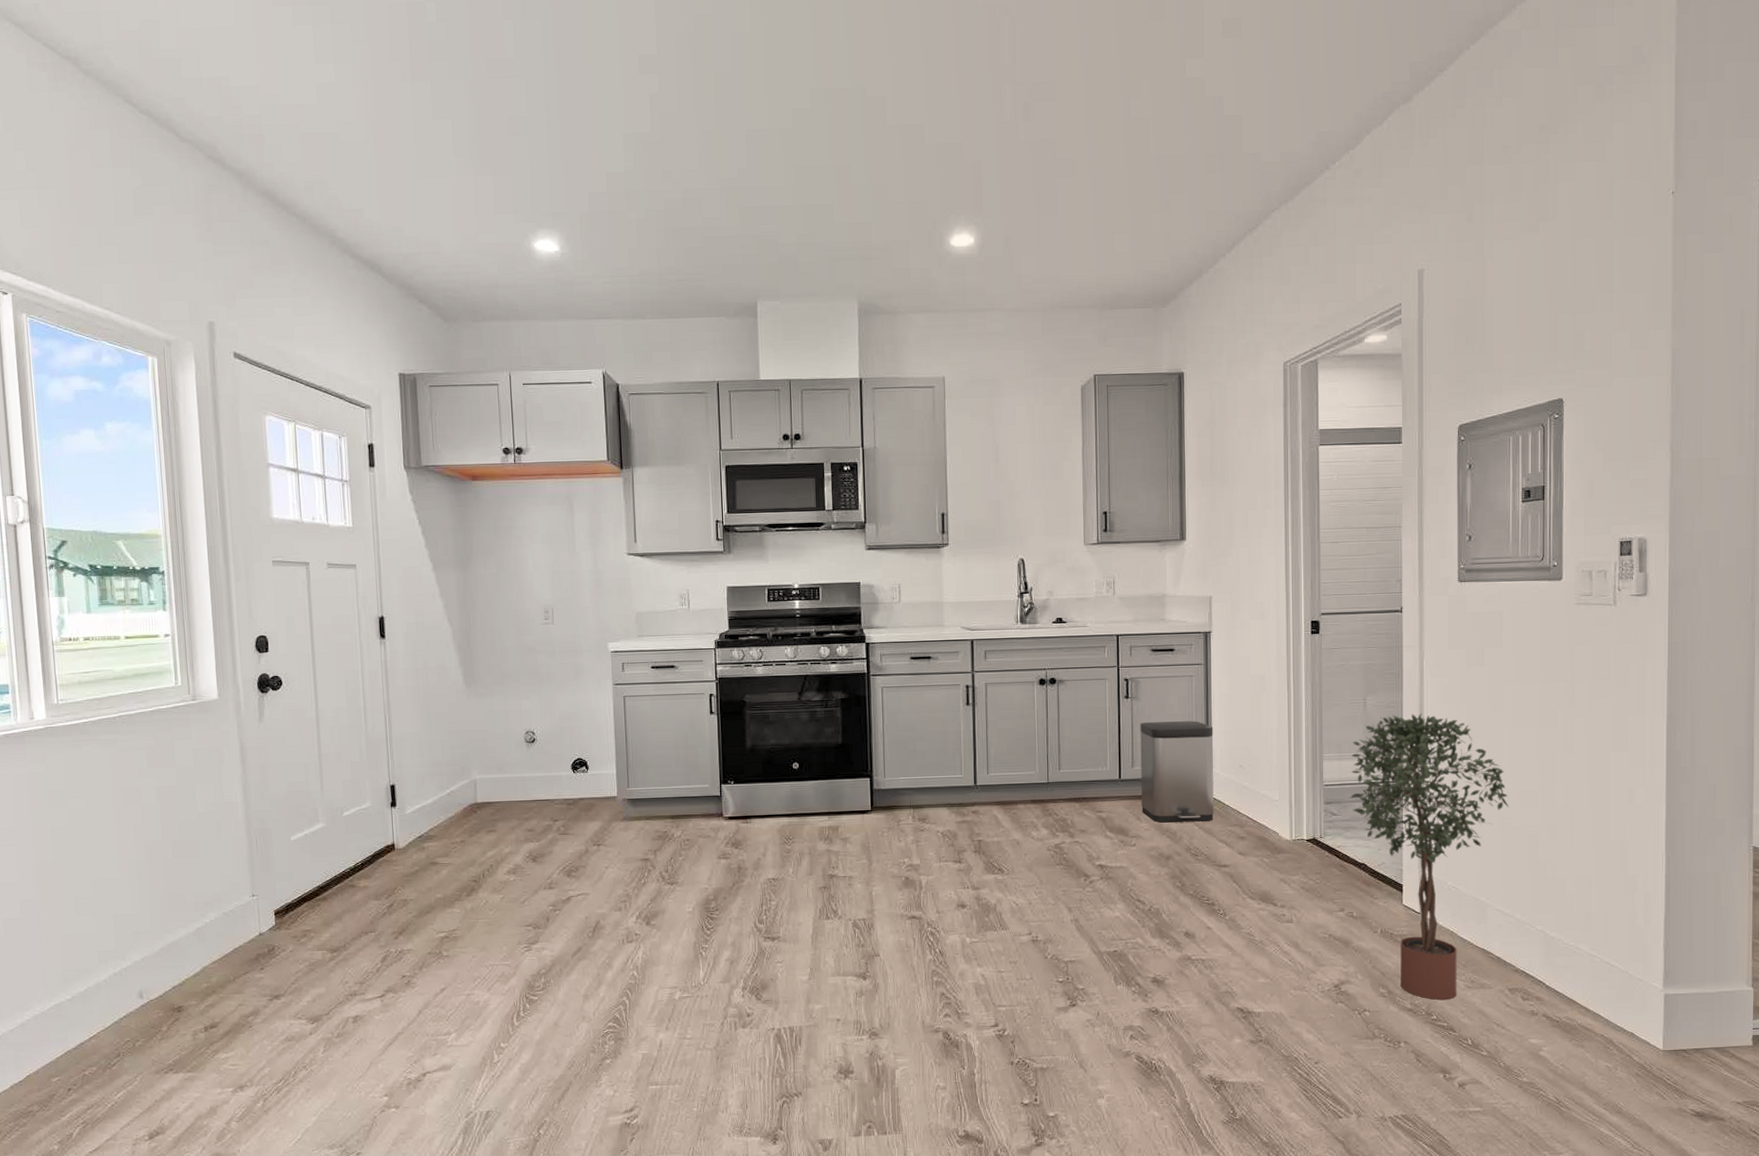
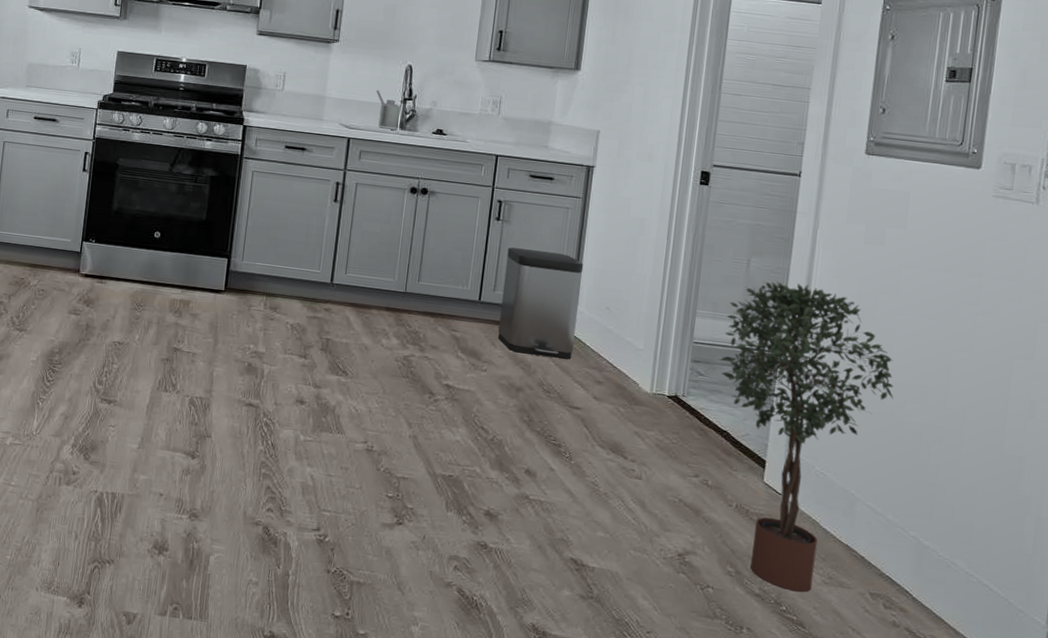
soap dispenser: none [992,588,1018,626] -> present [376,90,400,131]

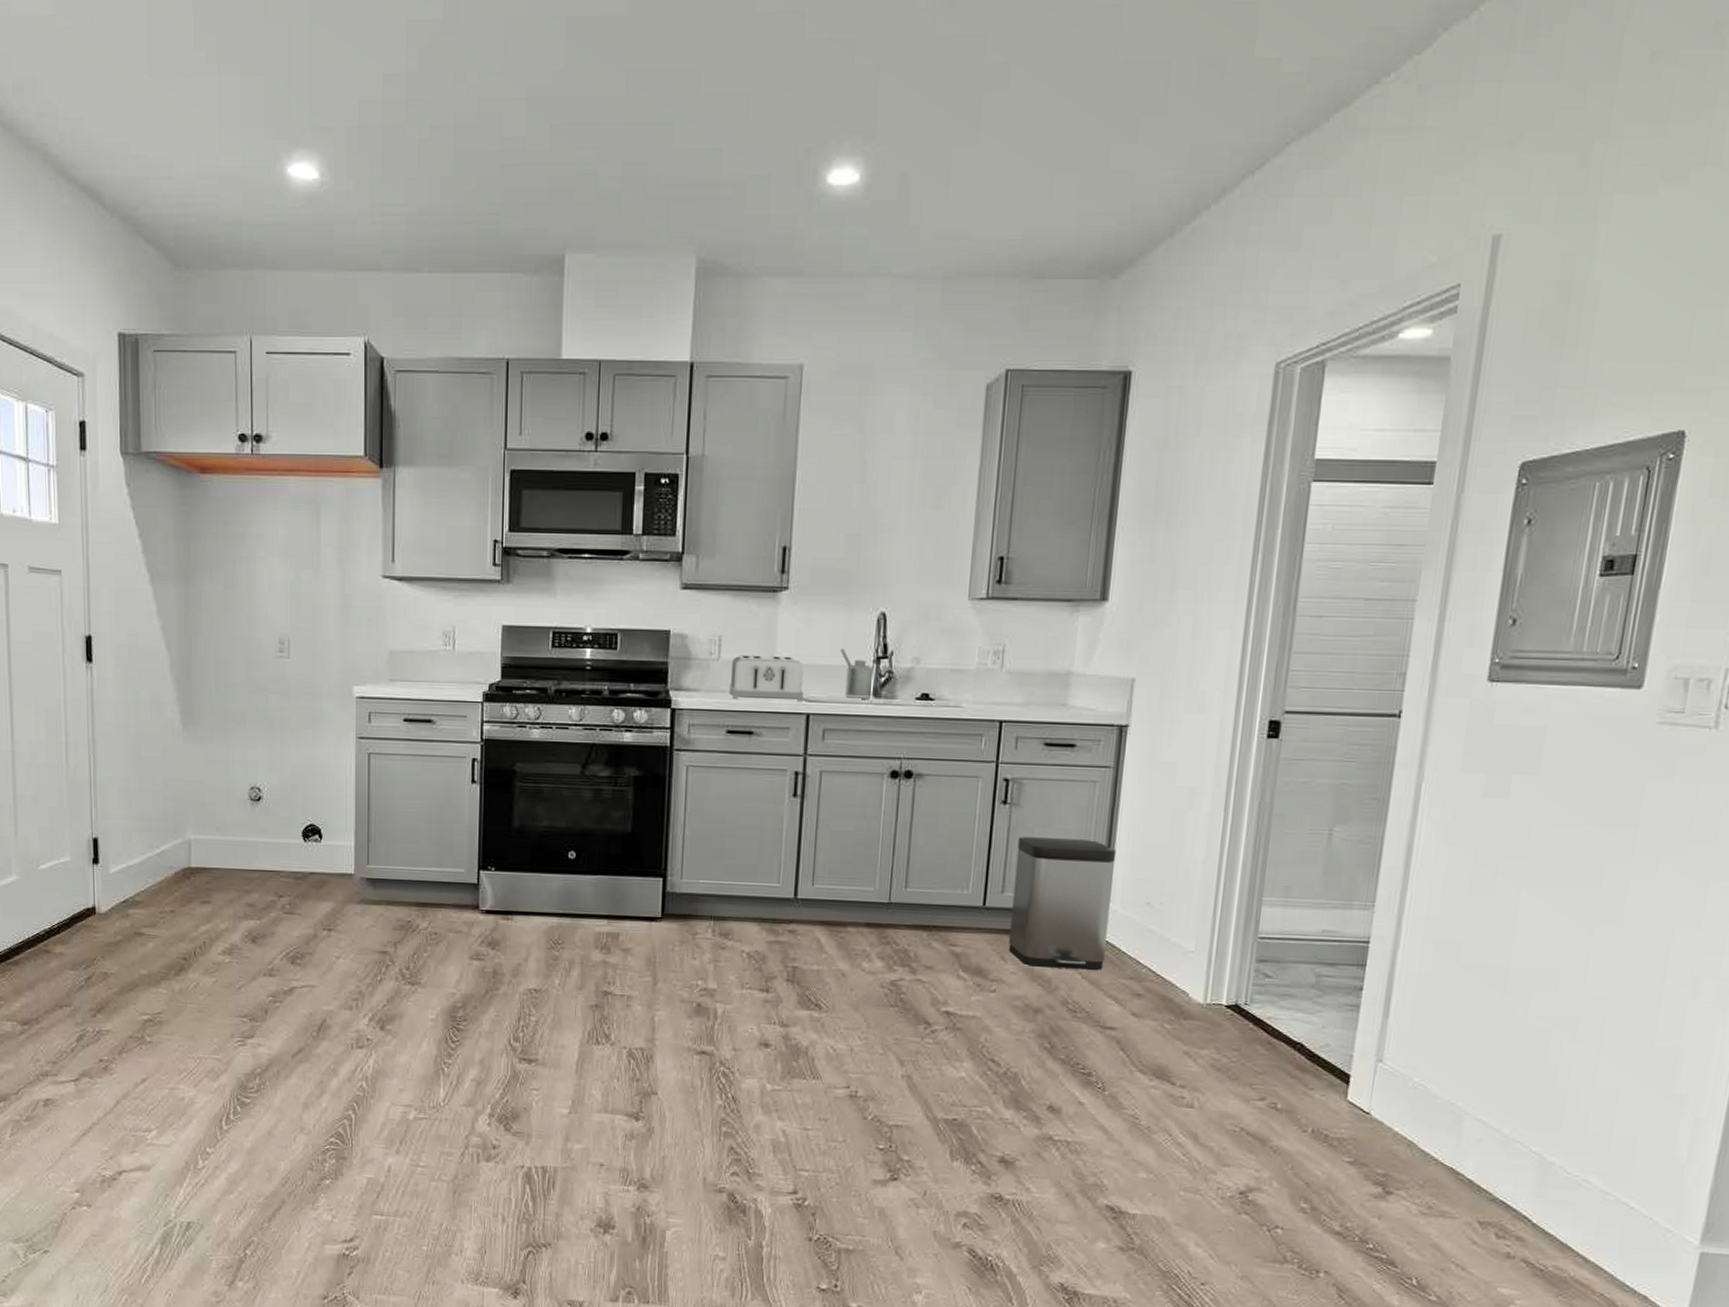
toaster: none [289,88,347,129] -> present [729,655,804,702]
potted tree: present [719,281,894,592] -> none [1292,854,1517,1226]

